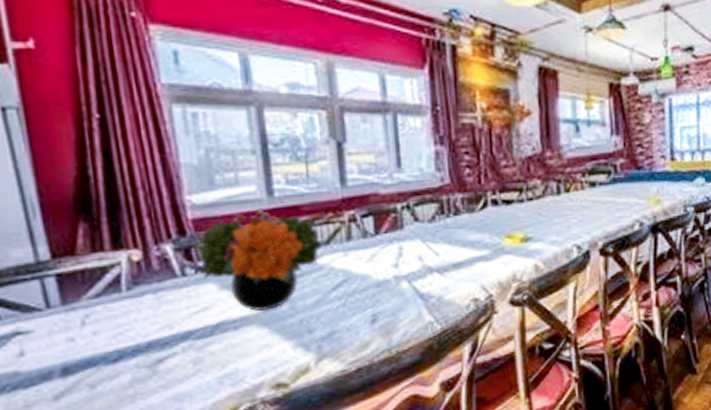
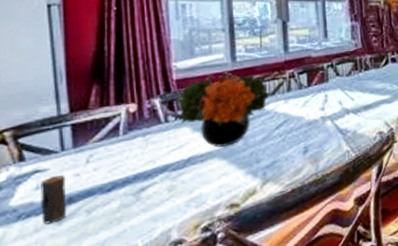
candle: none [24,338,64,399] -> present [41,175,67,224]

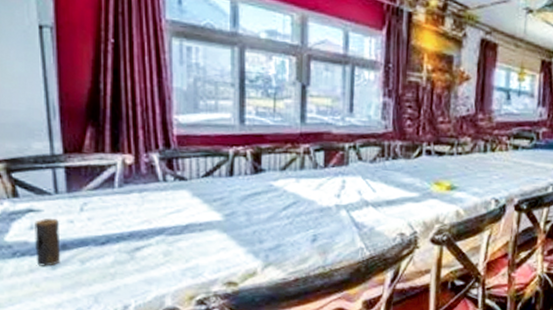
flower arrangement: present [175,71,270,147] -> none [175,133,280,219]

